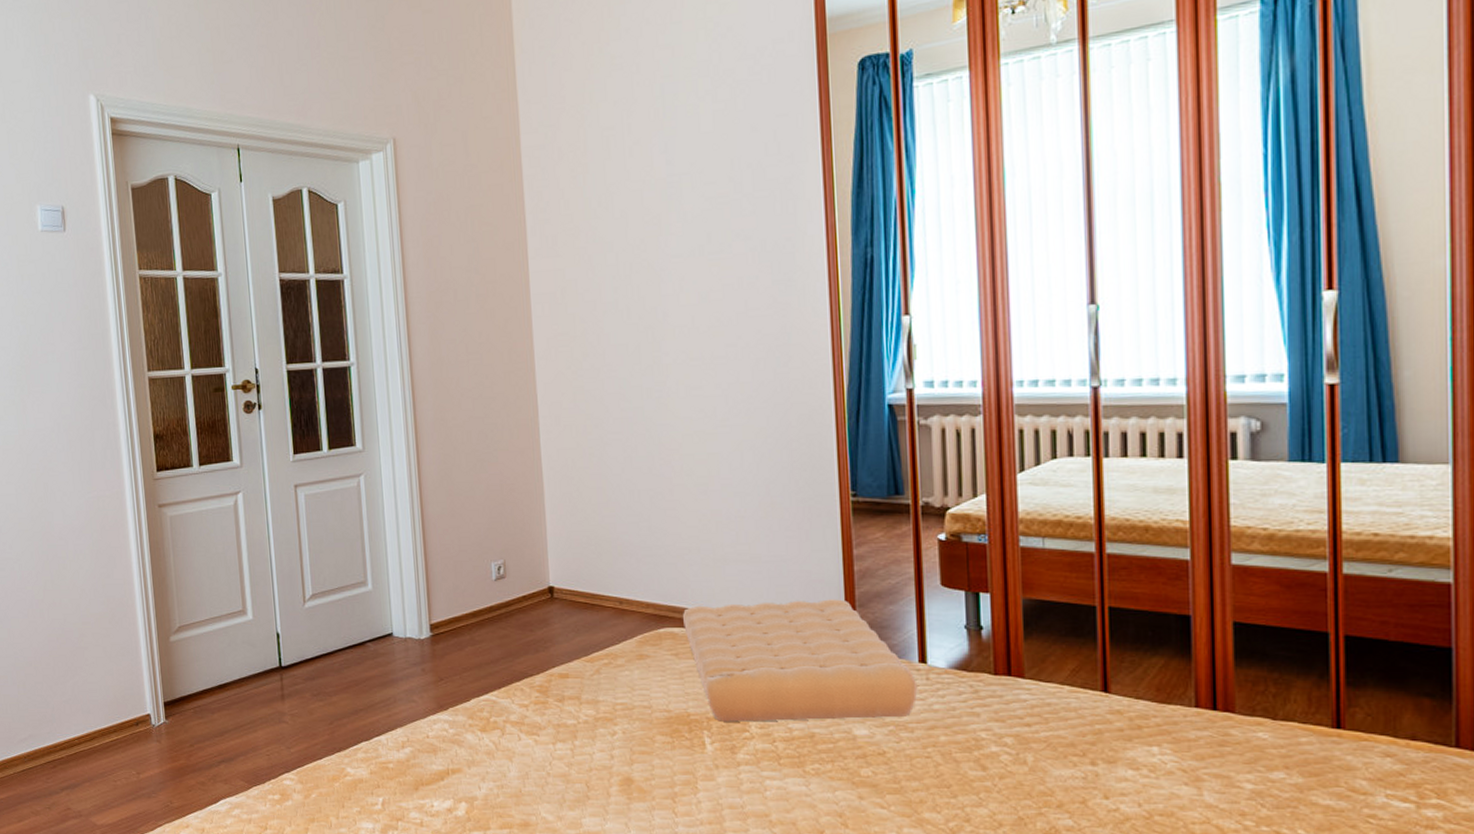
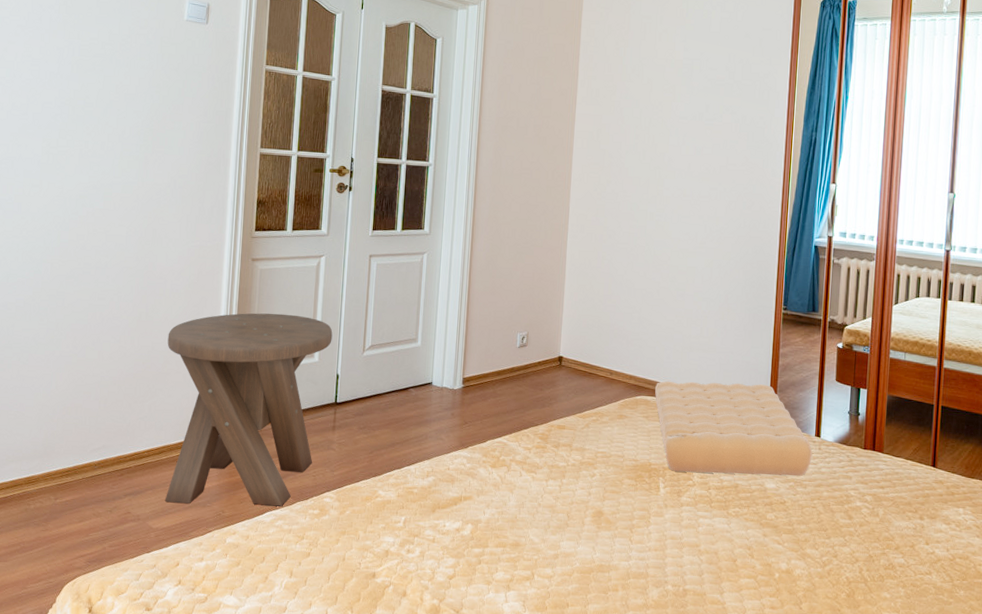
music stool: none [79,566,265,795] -> present [164,313,333,507]

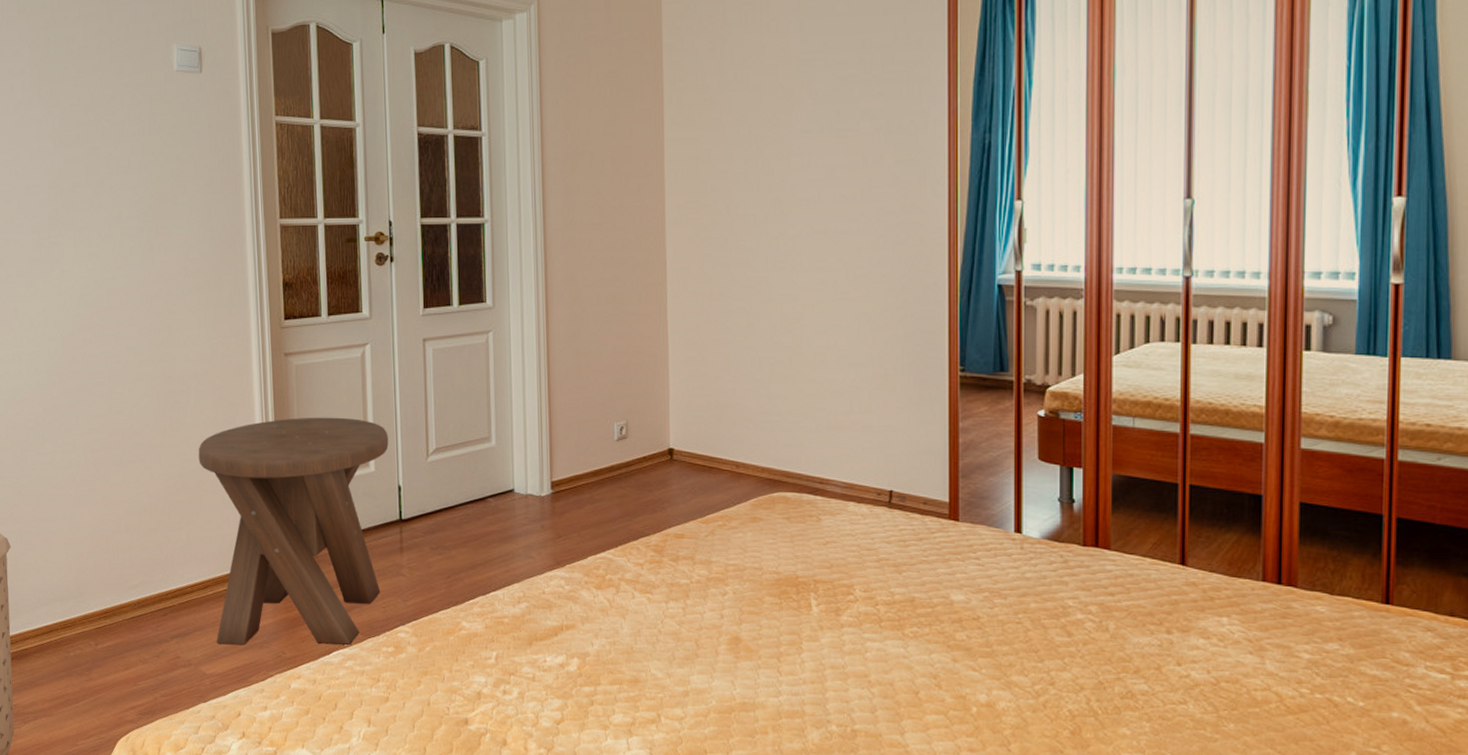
cushion: present [654,380,812,477] -> none [795,469,1011,586]

